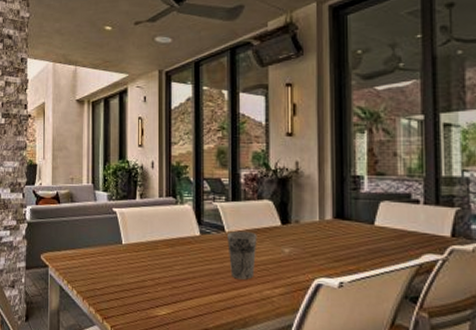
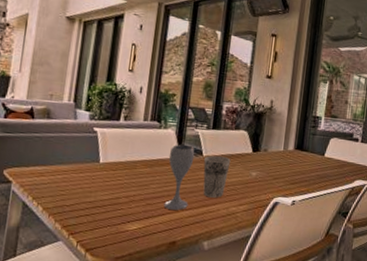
cup: none [189,220,216,294] -> present [163,144,195,210]

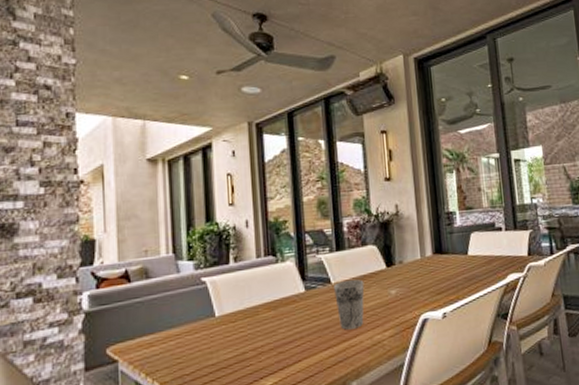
cup: present [163,144,195,210] -> none [292,274,326,354]

